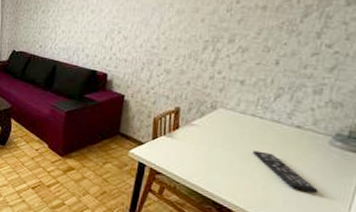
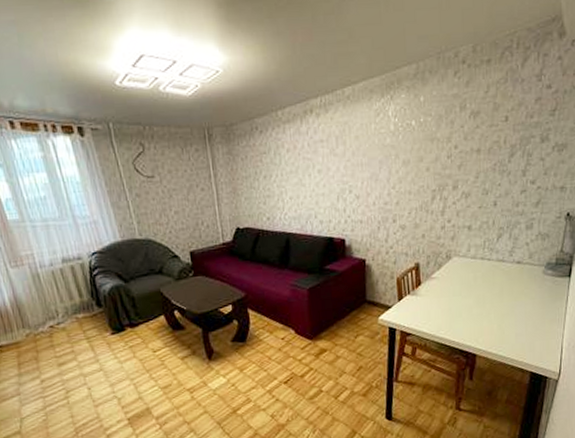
remote control: present [253,150,319,194] -> none [486,291,540,322]

